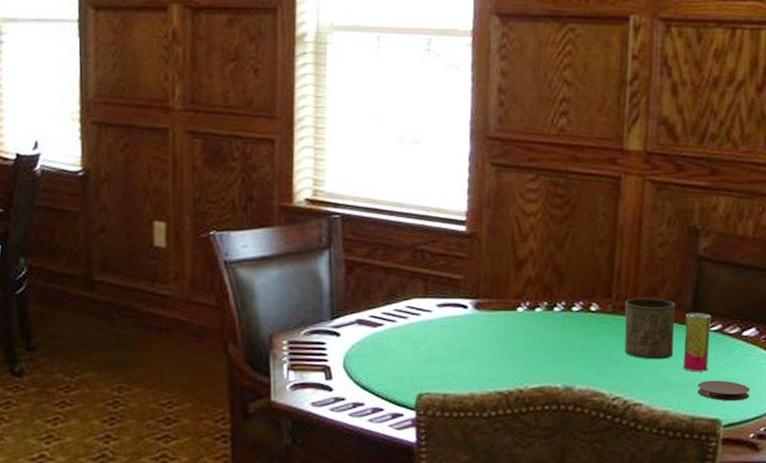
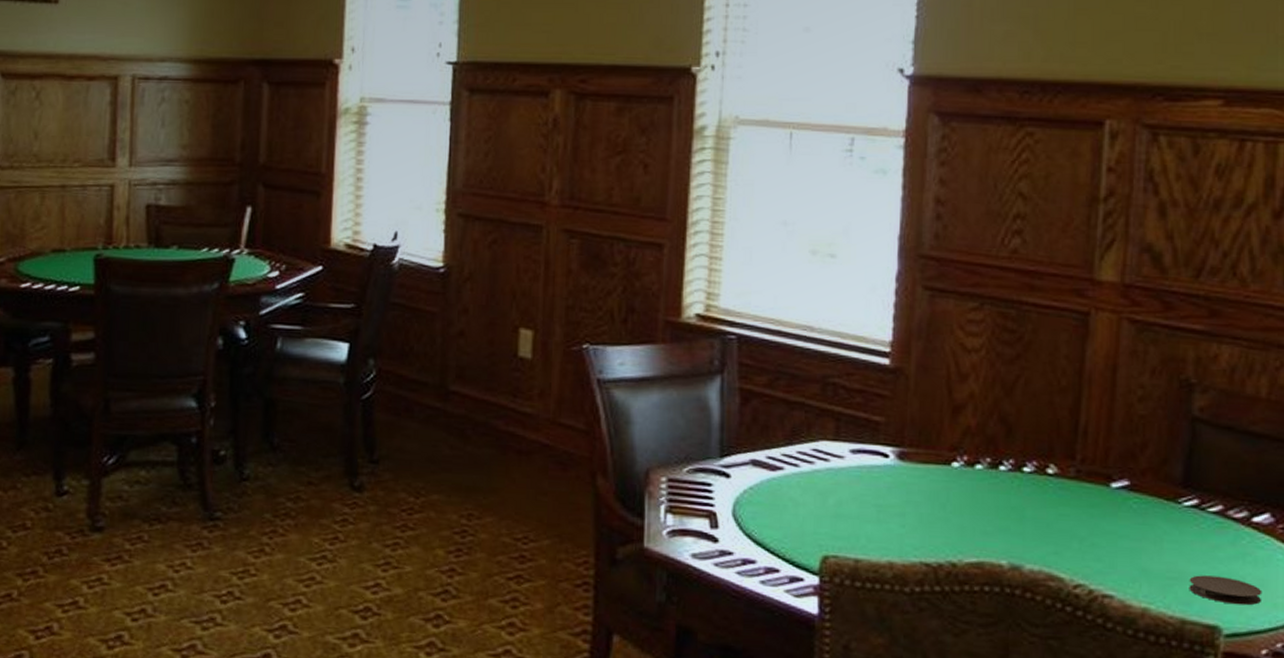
cup: present [624,297,676,360] -> none [1091,462,1161,543]
beverage can: present [683,312,711,372] -> none [1169,486,1209,564]

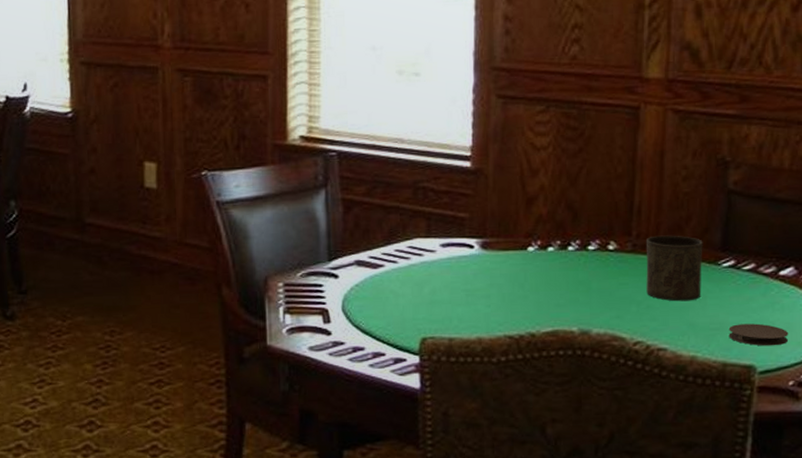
cup: none [1091,462,1161,543] -> present [645,235,703,302]

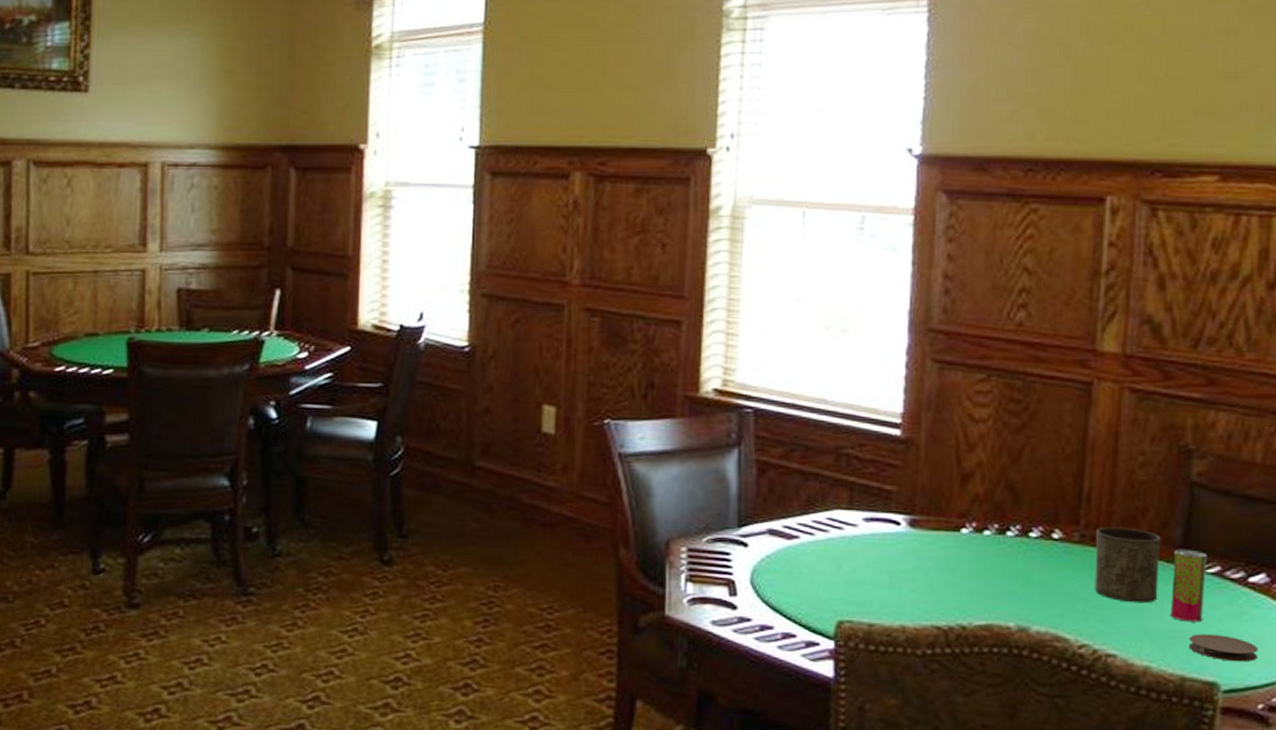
beverage can: none [712,250,744,315] -> present [1170,549,1207,623]

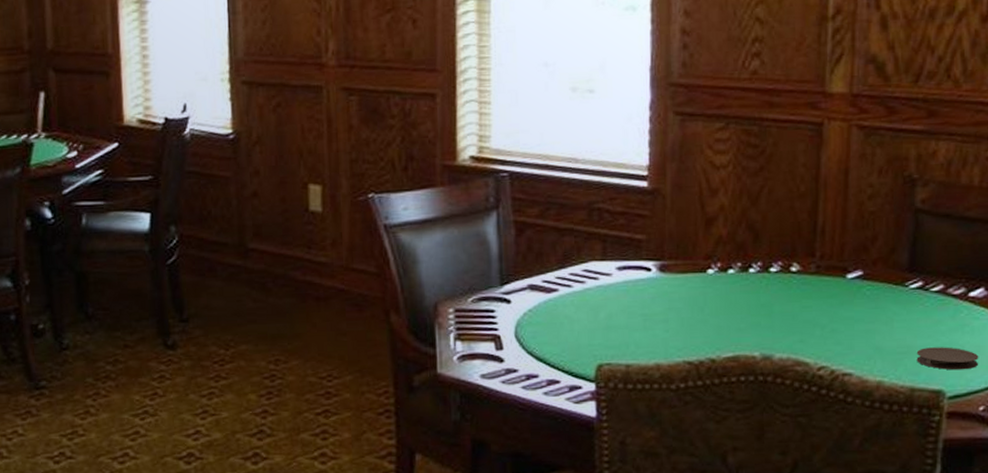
cup: present [1095,526,1161,604] -> none [830,256,890,325]
beverage can: present [1170,549,1207,623] -> none [899,271,932,338]

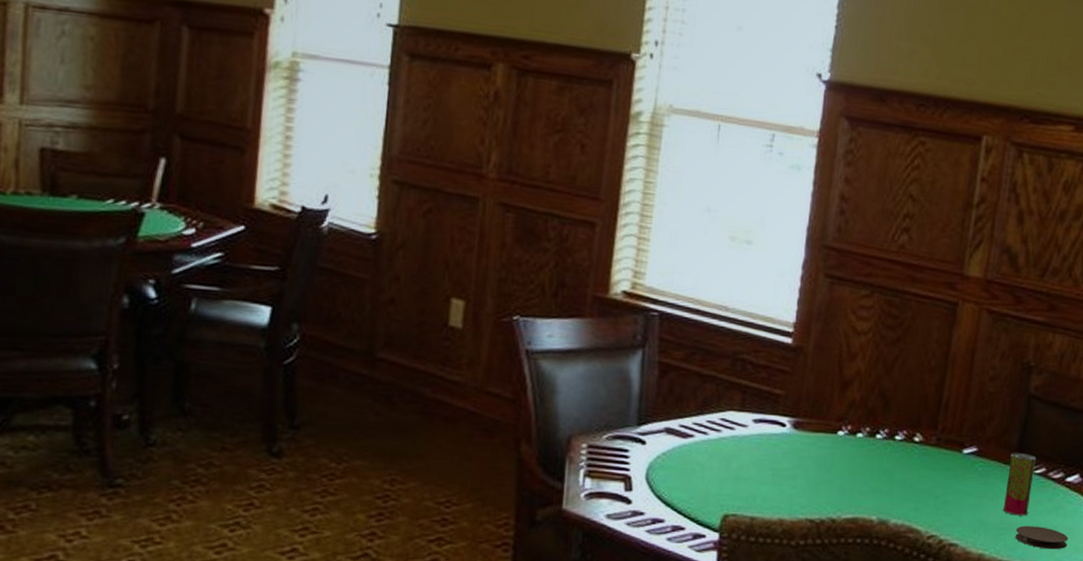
beverage can: none [899,271,932,338] -> present [1002,452,1037,516]

